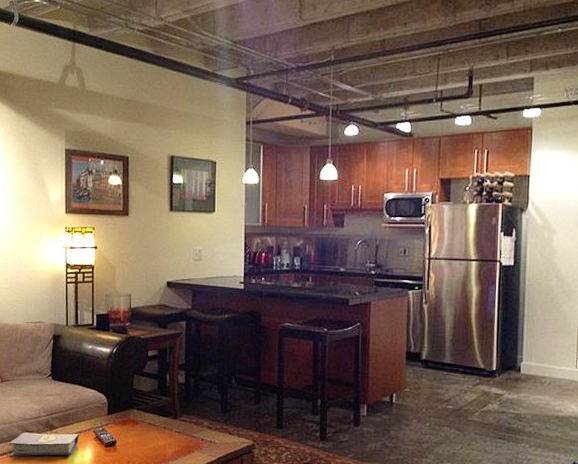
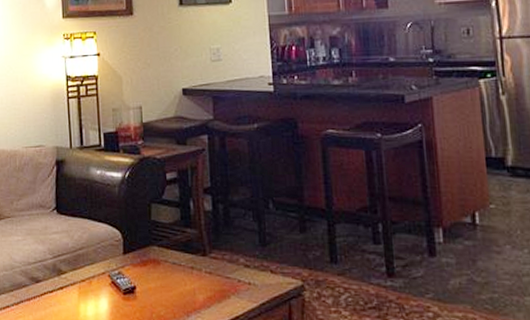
hardcover book: present [9,432,79,457] -> none [12,279,92,311]

